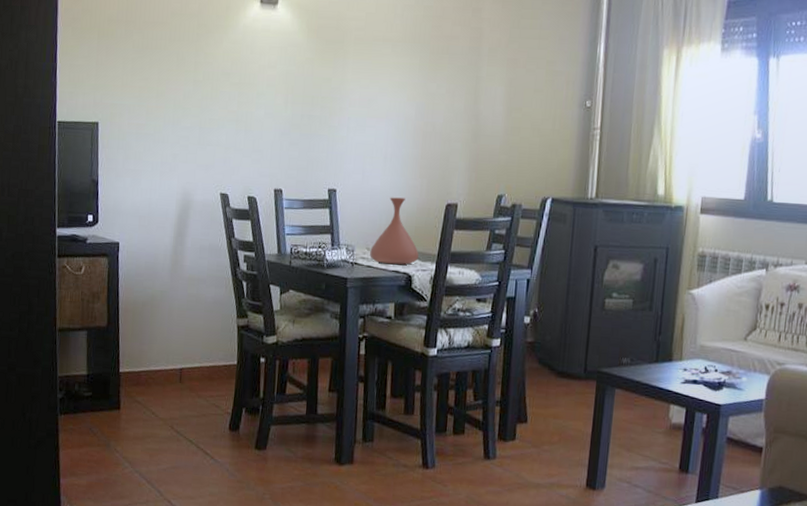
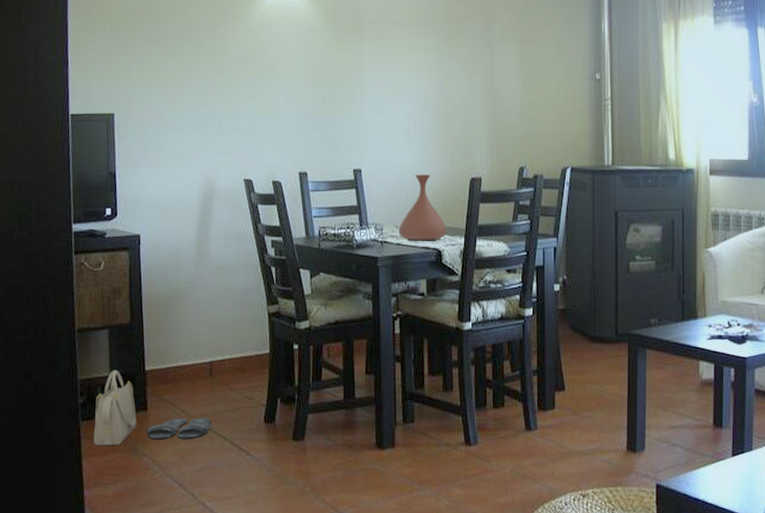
handbag: none [70,369,111,440] -> present [93,369,138,446]
slippers: none [119,419,180,440] -> present [147,418,212,440]

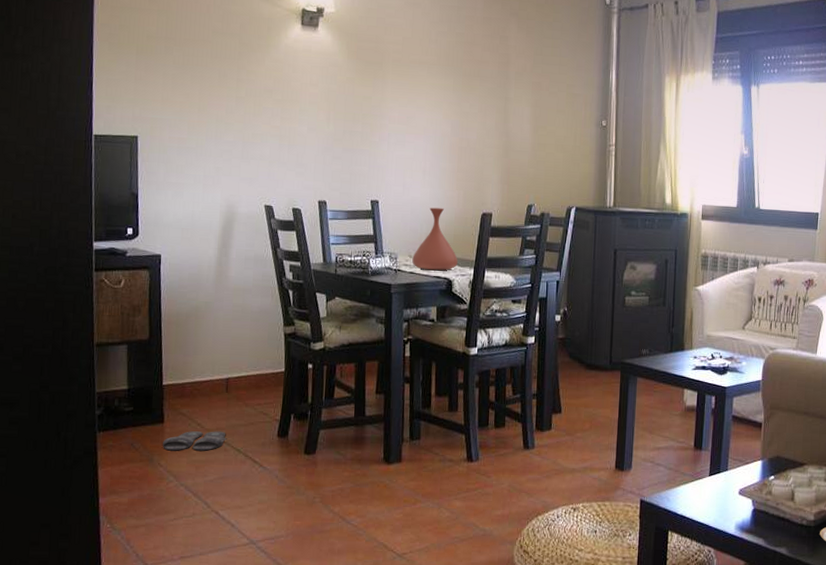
handbag: present [93,369,138,446] -> none [109,383,154,456]

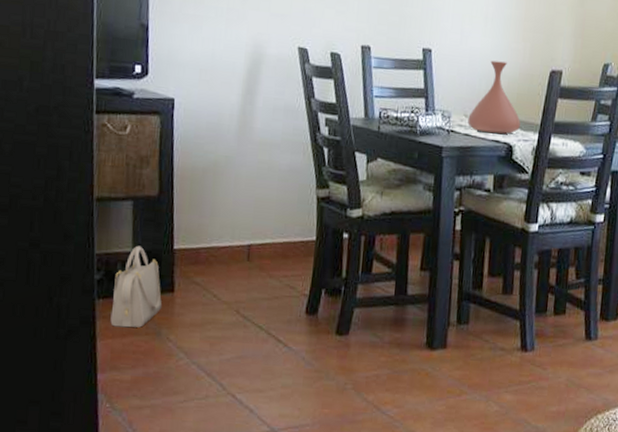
handbag: none [109,383,154,456] -> present [110,245,163,328]
slippers: present [163,431,227,451] -> none [172,303,247,326]

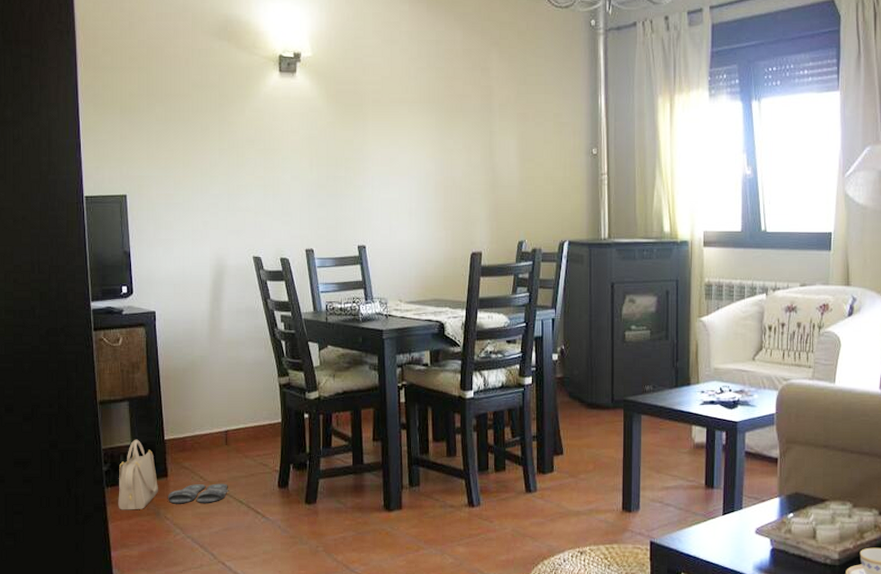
slippers: none [172,303,247,326] -> present [168,483,229,504]
vase: present [467,60,521,134] -> none [403,250,449,314]

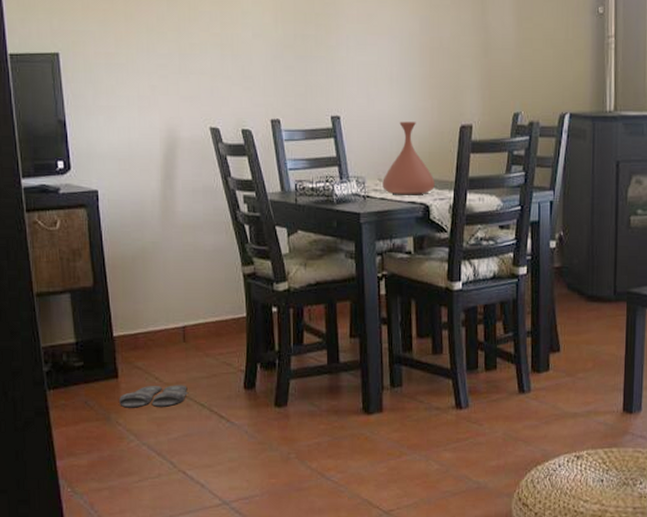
handbag: present [118,439,159,510] -> none [62,336,109,415]
vase: none [403,250,449,314] -> present [382,121,435,195]

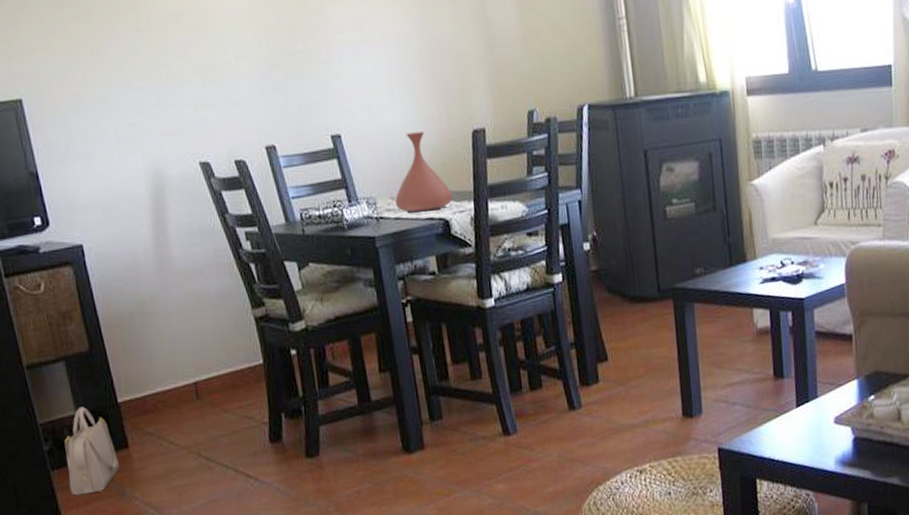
handbag: none [62,336,109,415] -> present [64,406,121,496]
slippers: present [119,385,189,408] -> none [132,446,210,480]

